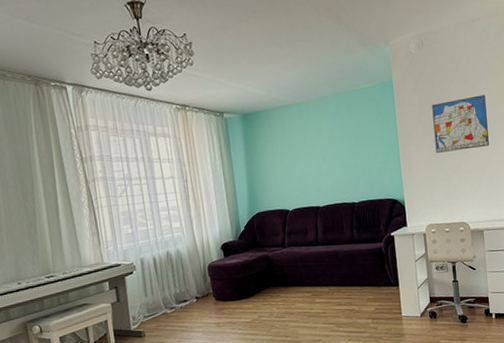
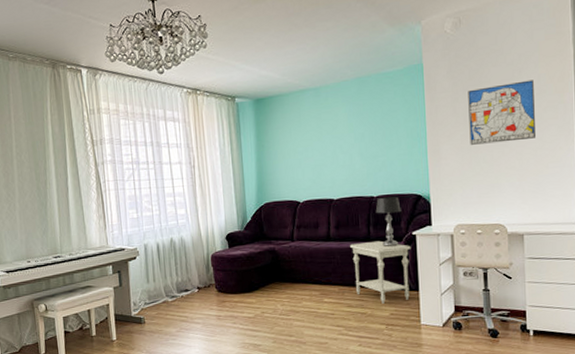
side table: none [337,242,391,300] -> present [350,240,411,304]
table lamp: none [357,201,380,249] -> present [375,196,401,248]

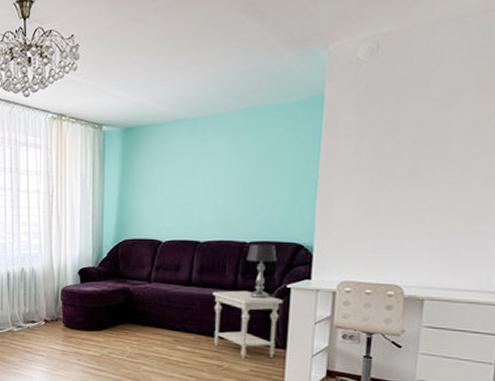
wall art: present [468,80,535,145] -> none [371,119,465,192]

